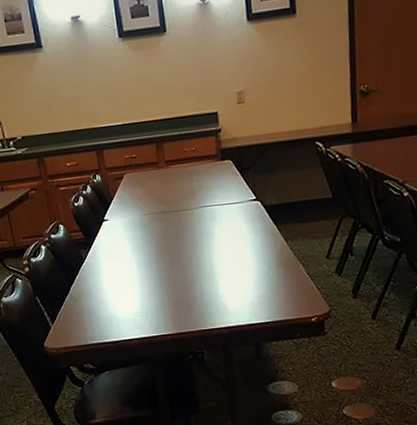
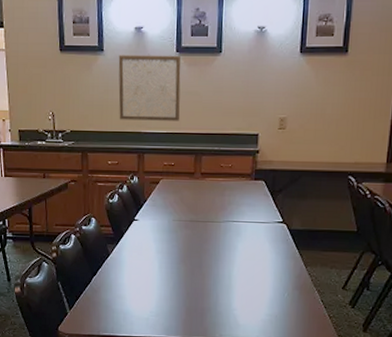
wall art: none [58,41,133,118] -> present [118,53,181,121]

